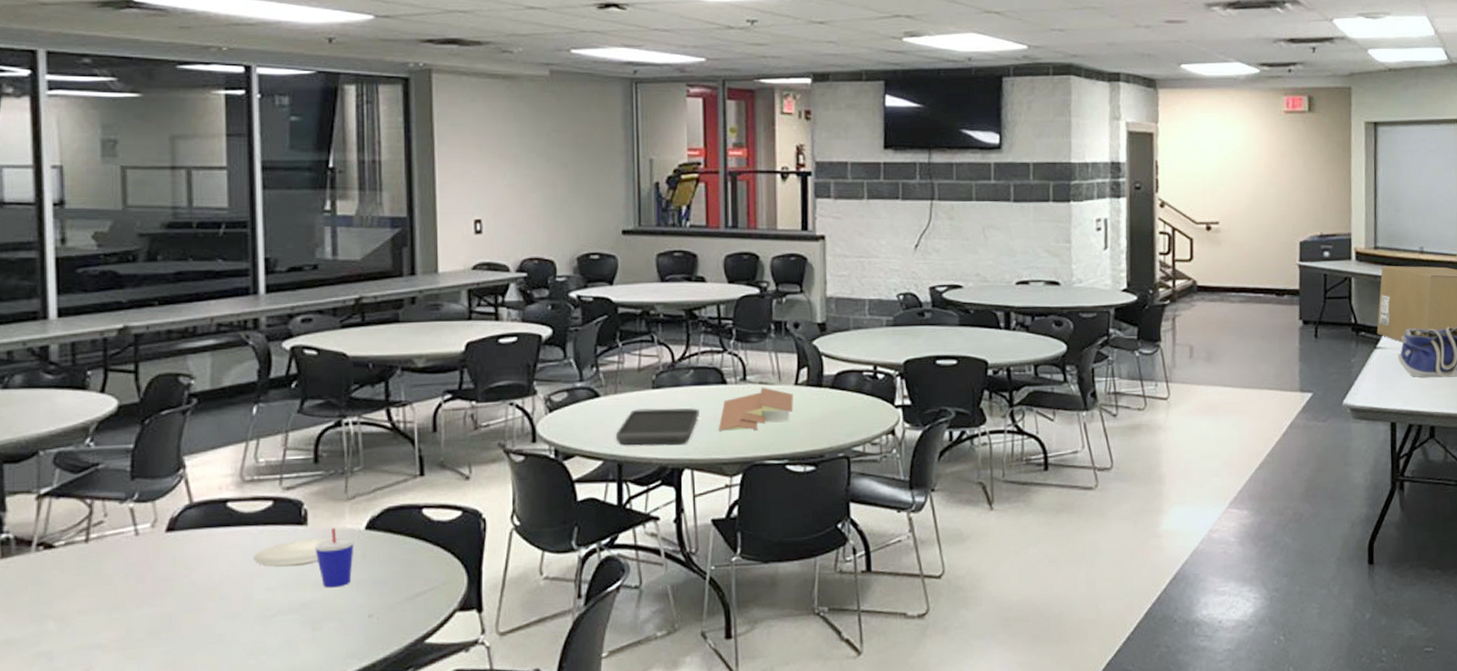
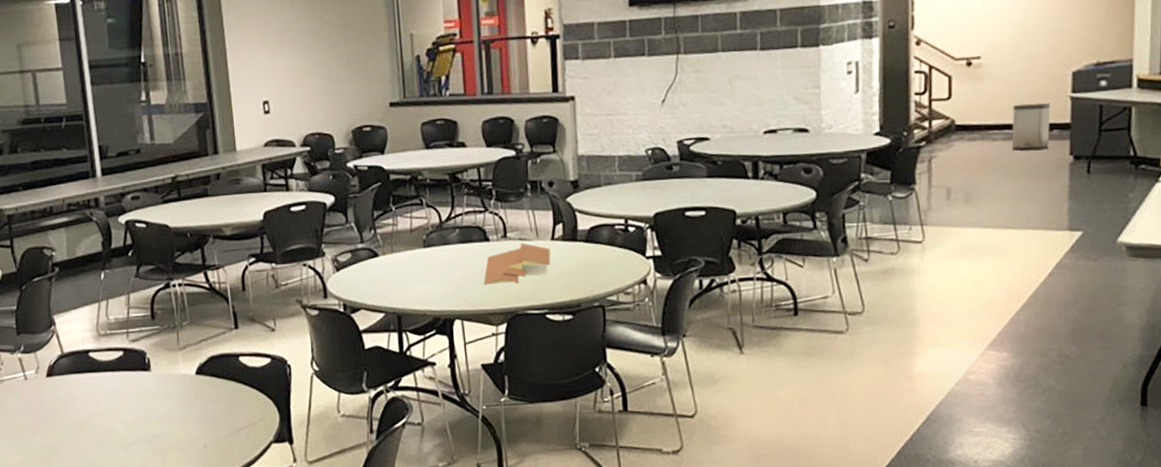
plate: present [253,538,330,567] -> none [112,381,169,406]
beverage cup: present [315,528,354,588] -> none [158,373,188,423]
tray: present [615,408,699,445] -> none [394,264,466,299]
pedal bin: none [1248,269,1282,314] -> present [1012,103,1051,151]

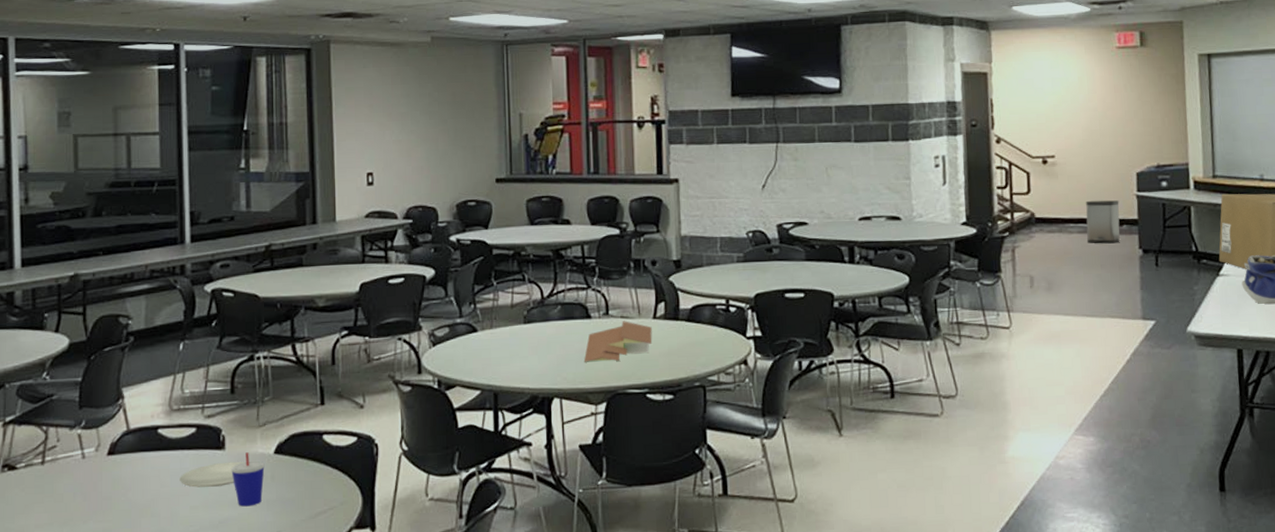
plate: none [112,381,169,406] -> present [180,461,244,488]
beverage cup: none [158,373,188,423] -> present [231,452,265,507]

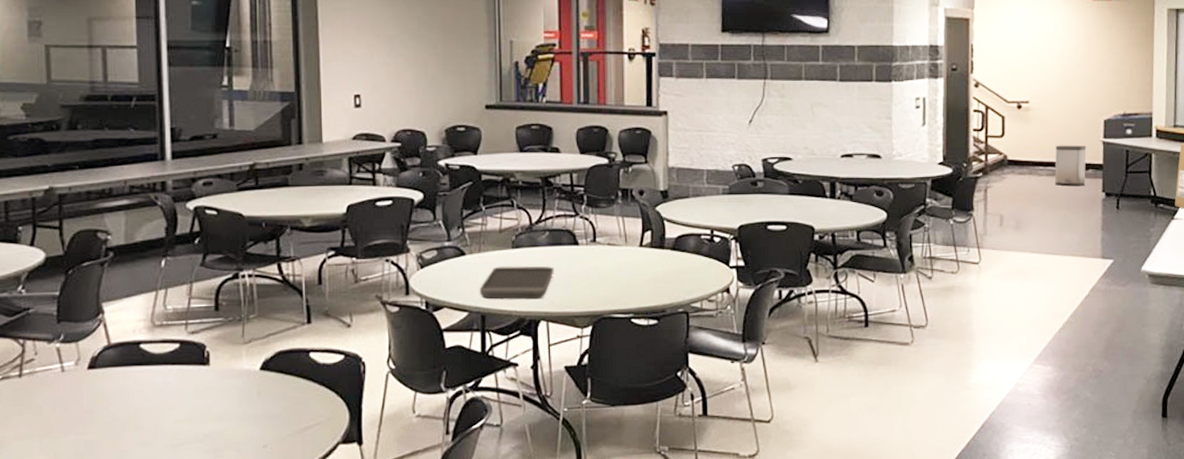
plate: present [180,461,244,488] -> none [163,377,230,402]
beverage cup: present [231,452,265,507] -> none [216,368,251,421]
tray: none [491,341,567,376] -> present [479,266,554,299]
papers: present [584,321,652,362] -> none [571,248,638,287]

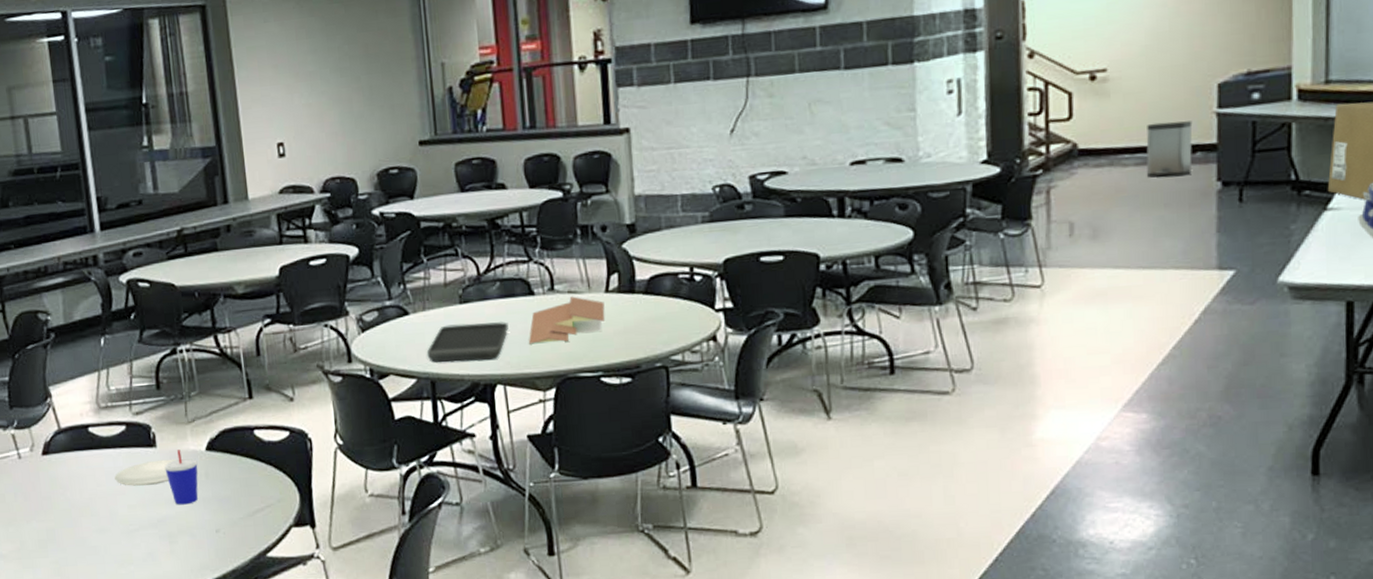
plate: none [163,377,230,402] -> present [114,459,177,486]
beverage cup: none [216,368,251,421] -> present [164,450,199,505]
papers: none [571,248,638,287] -> present [529,296,606,344]

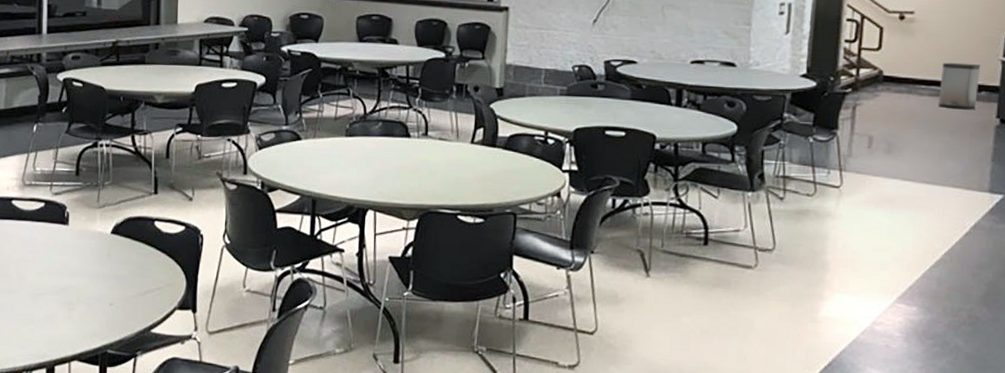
plate: present [114,459,177,486] -> none [29,236,85,257]
beverage cup: present [164,450,199,505] -> none [73,230,102,278]
tray: present [426,322,509,362] -> none [312,153,385,187]
papers: present [529,296,606,344] -> none [401,143,469,181]

